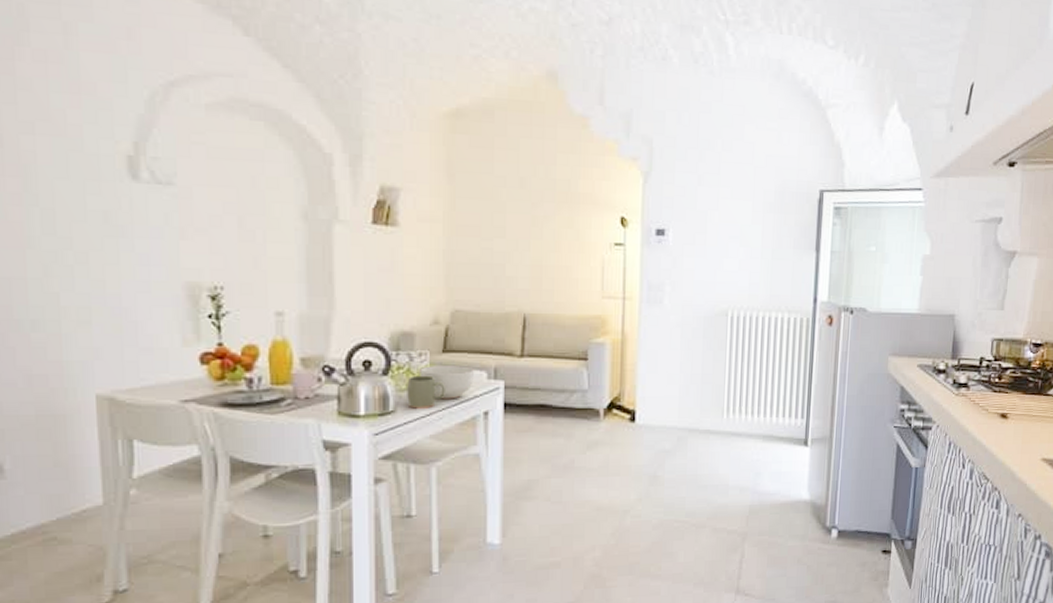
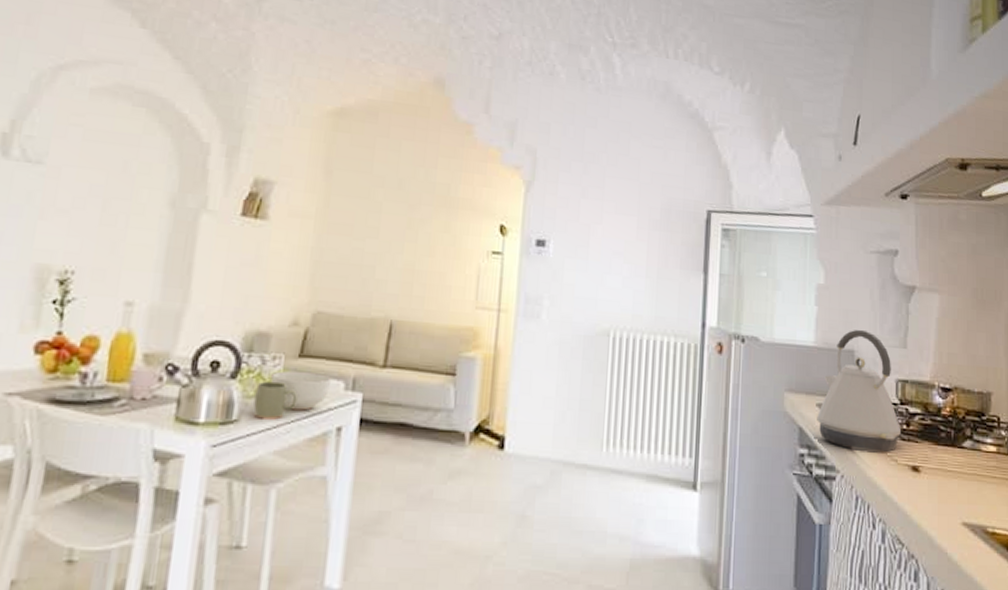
kettle: none [917,295,994,404] -> present [817,329,902,453]

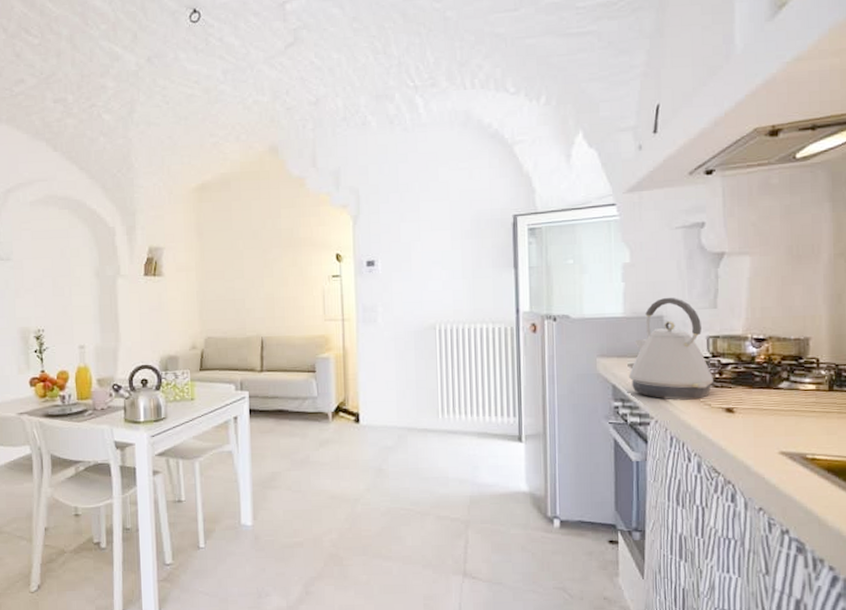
mug: present [253,381,298,420] -> none [174,389,203,416]
bowl: present [271,370,332,411] -> none [183,380,225,408]

